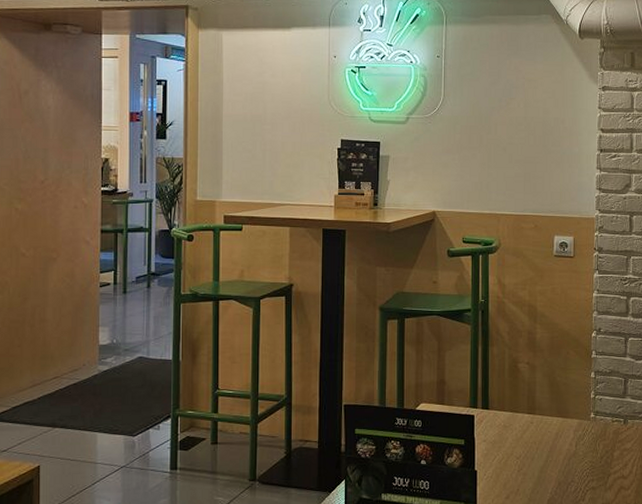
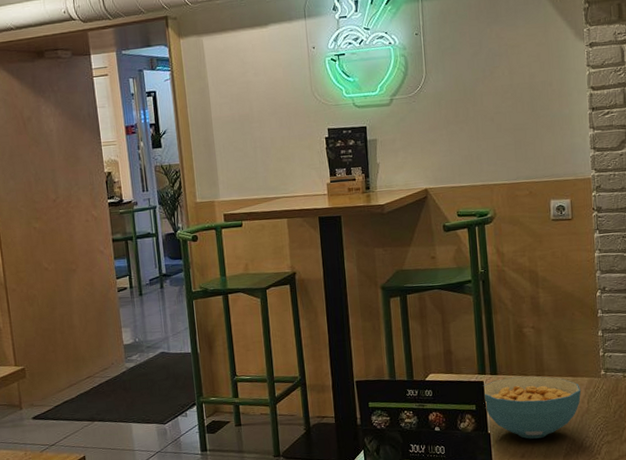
cereal bowl: none [472,413,571,480] -> present [483,376,582,439]

